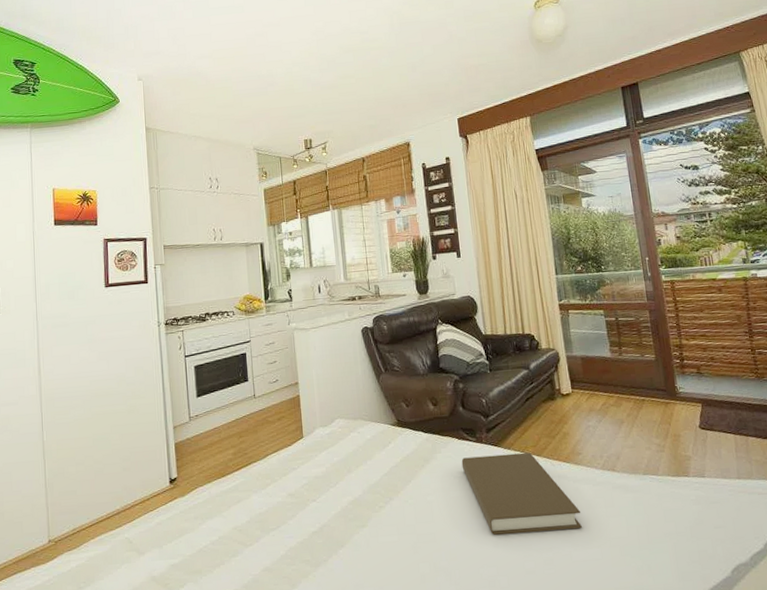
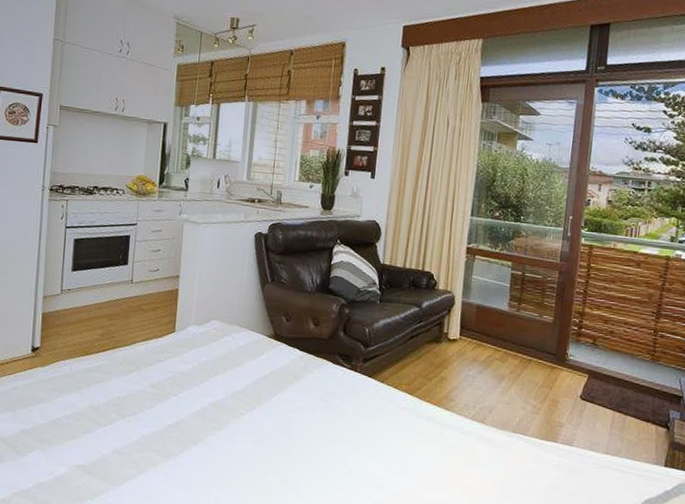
book: present [461,452,582,535] -> none [330,382,440,472]

